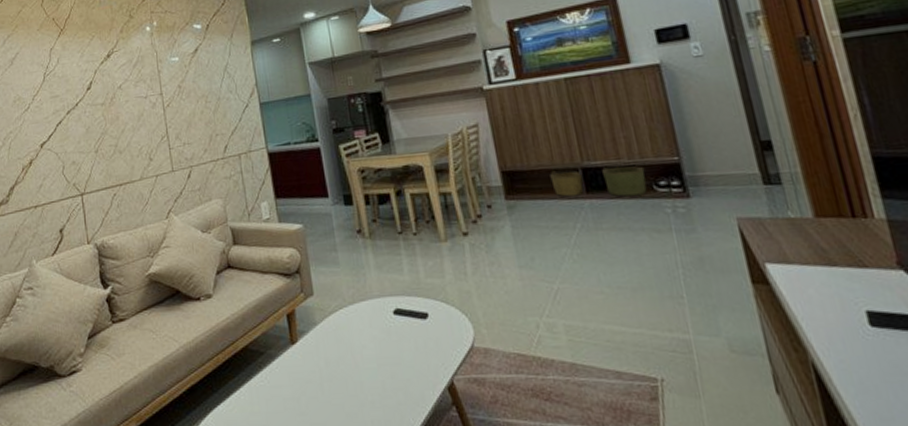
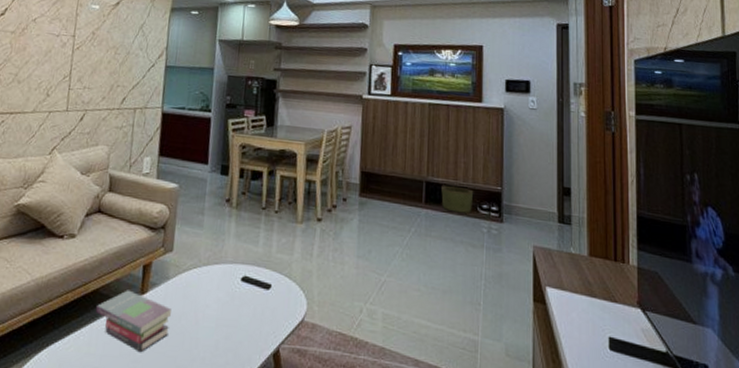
books: none [248,342,329,405] -> present [95,290,171,353]
basket: present [550,171,584,197] -> none [399,179,426,205]

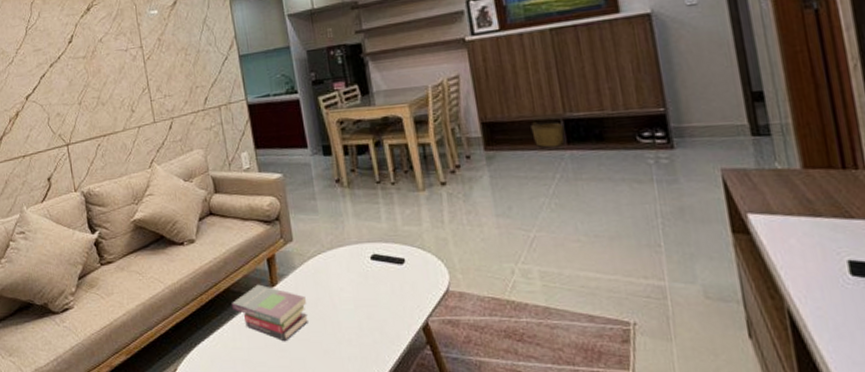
basket: none [399,179,426,205] -> present [531,122,565,148]
basket: present [441,185,473,214] -> none [585,117,630,148]

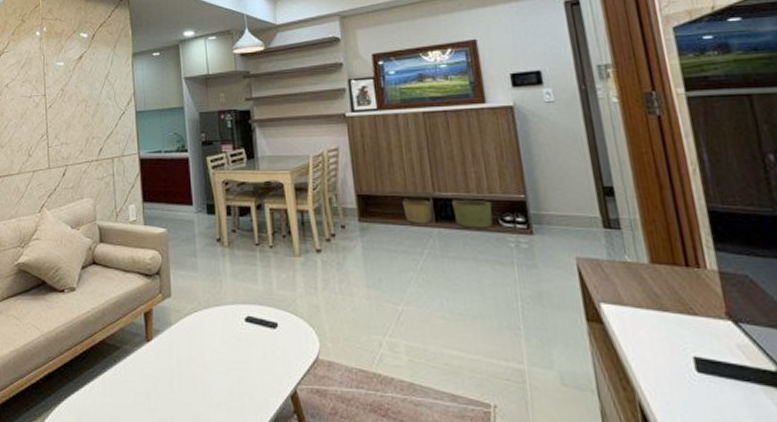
books: present [231,284,308,342] -> none [104,338,179,401]
basket: none [585,117,630,148] -> present [452,199,493,228]

